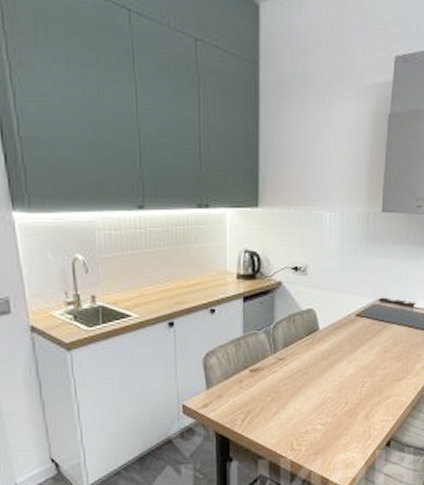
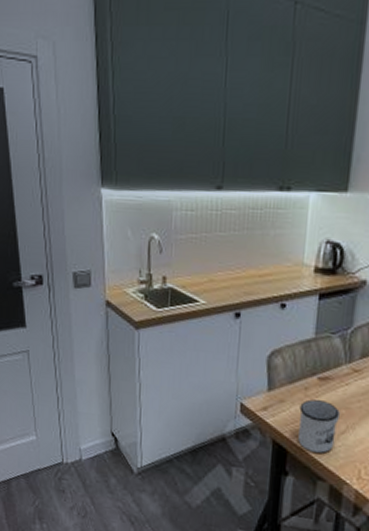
mug: none [236,389,272,436] -> present [298,399,341,453]

